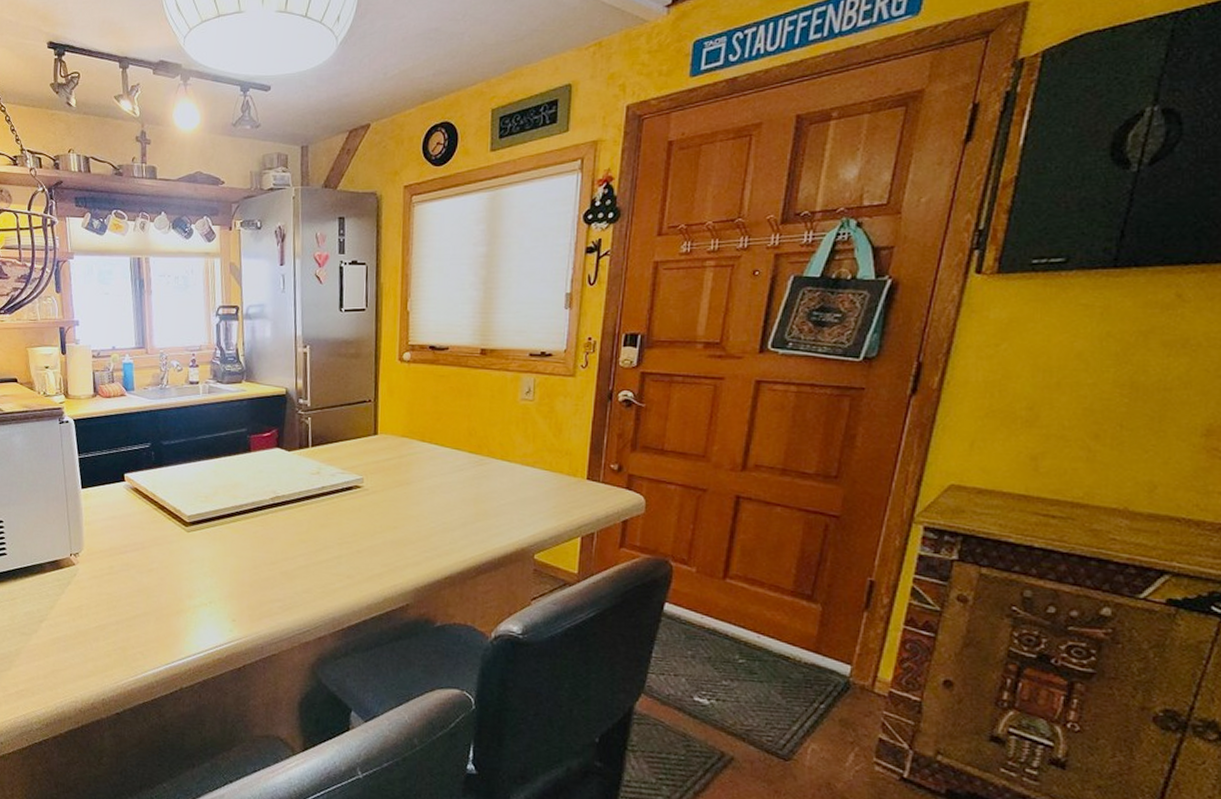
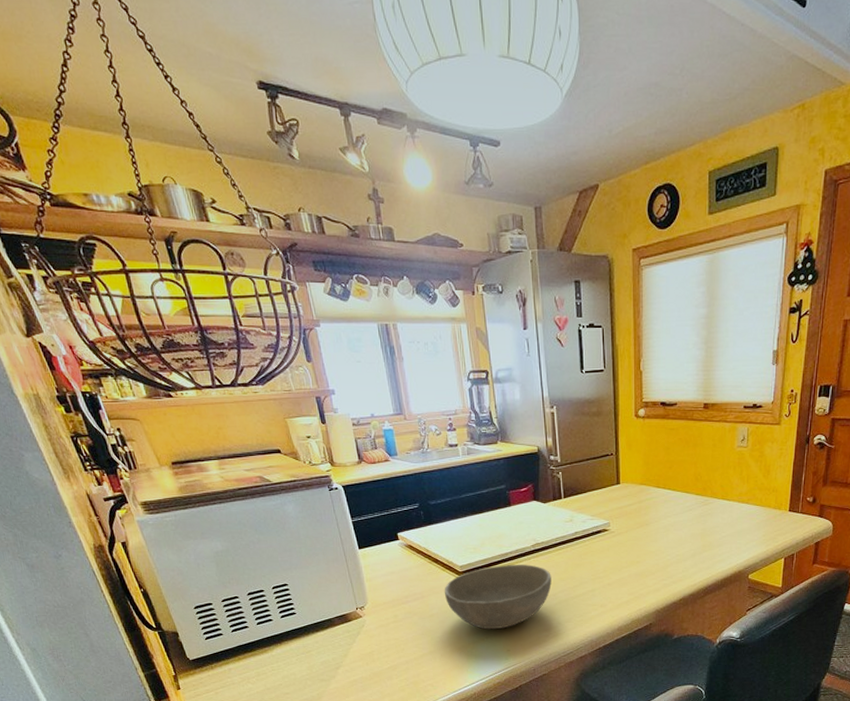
bowl: none [167,518,291,594] -> present [444,565,552,630]

